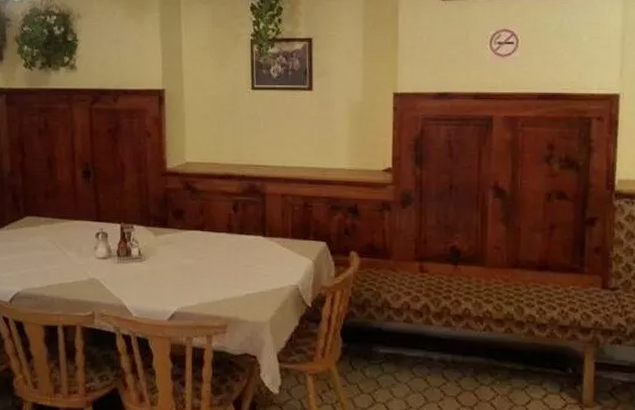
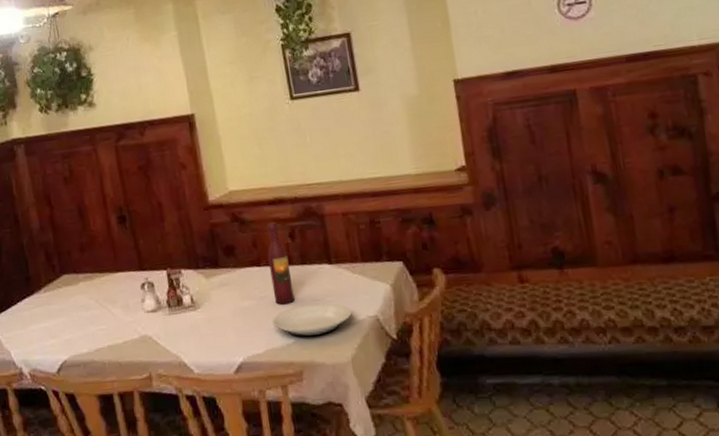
plate: none [207,269,276,298] -> present [271,303,352,338]
wine bottle: none [211,194,230,266] -> present [267,222,295,305]

